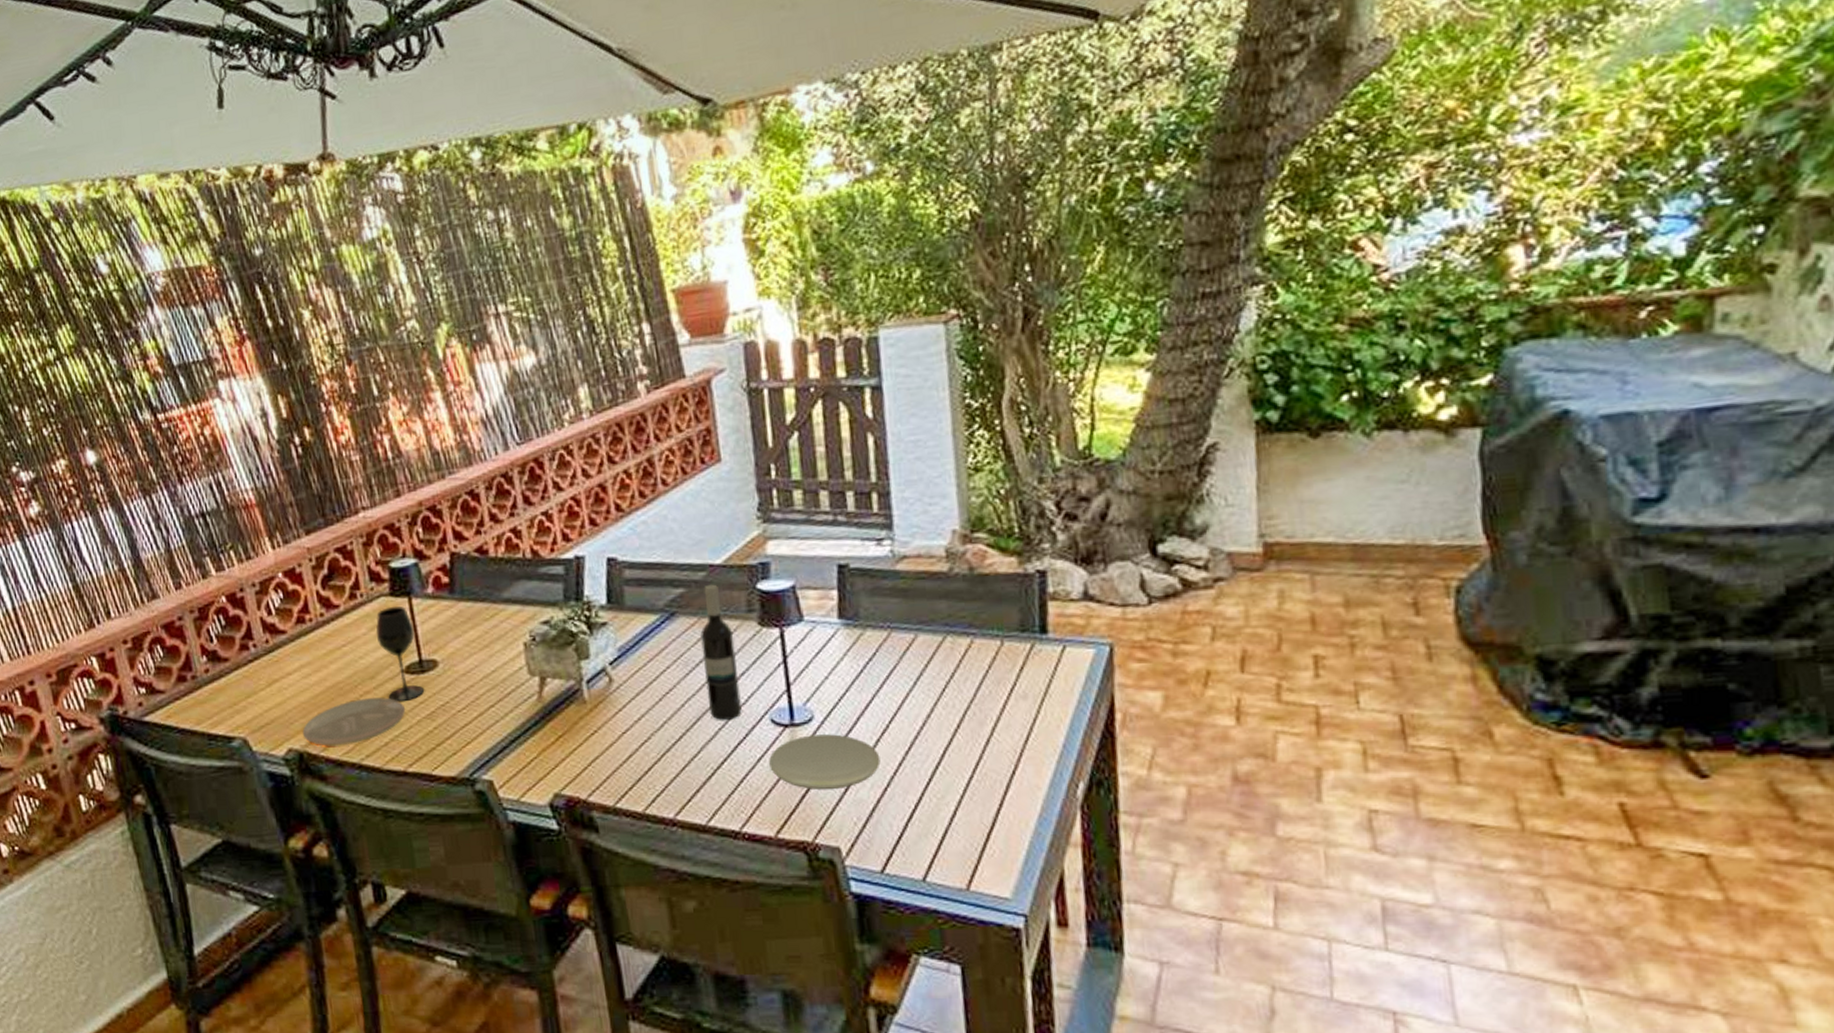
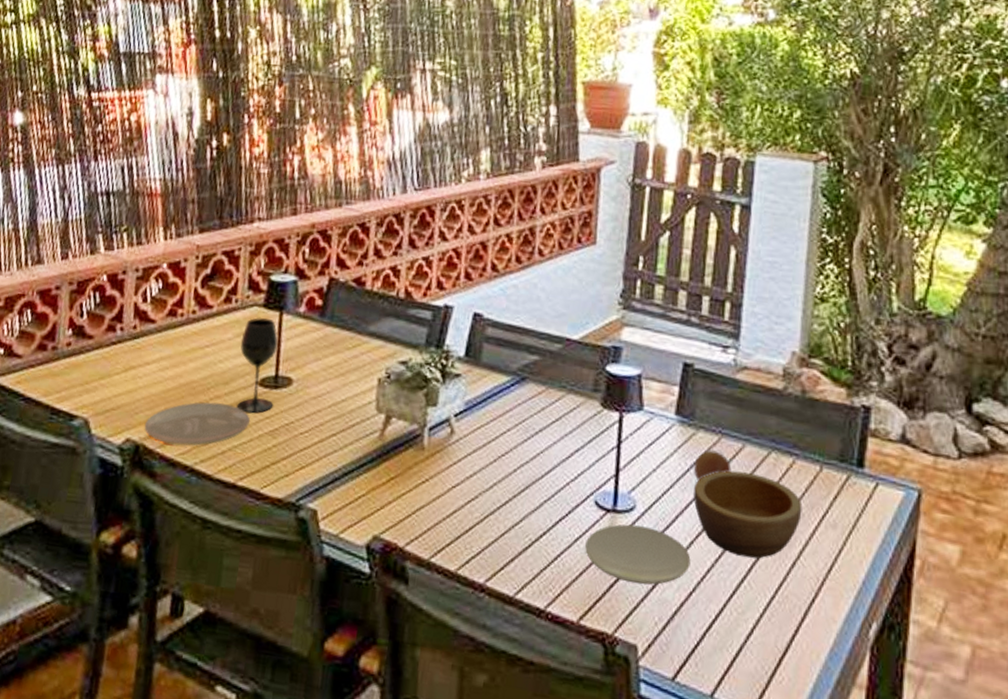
wine bottle: present [700,584,742,720] -> none [539,357,576,494]
fruit: none [866,646,907,680] -> present [693,450,732,482]
bowl: none [871,661,989,744] -> present [693,470,803,559]

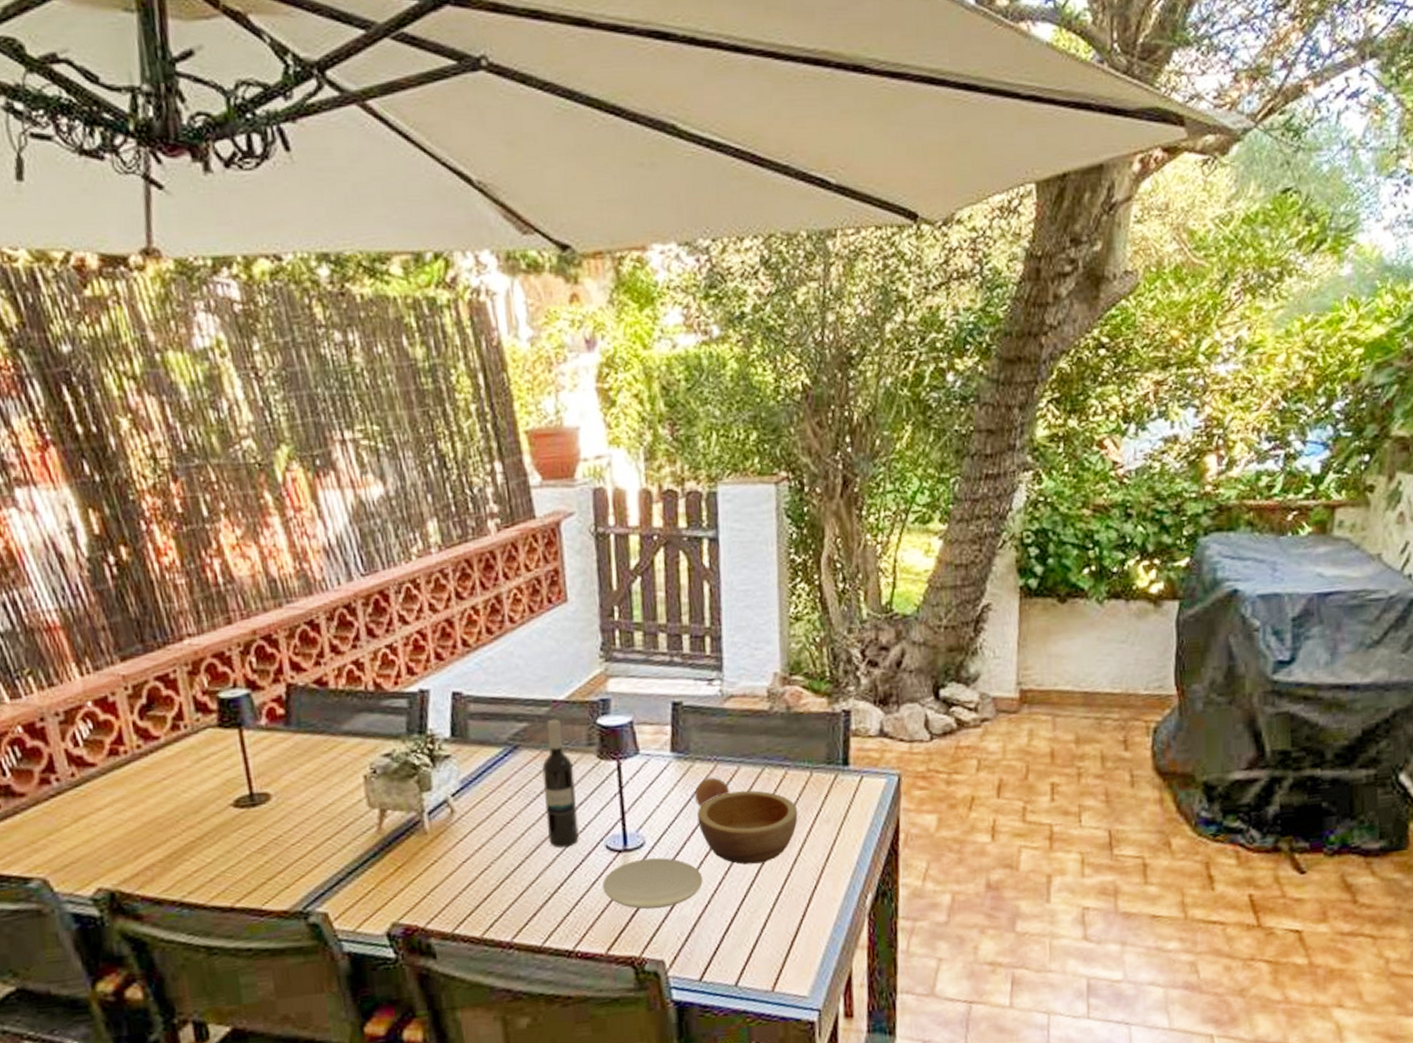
plate: present [144,402,251,446] -> none [114,832,234,885]
wineglass: present [236,317,279,413] -> none [201,738,256,836]
wine bottle: none [539,357,576,494] -> present [542,719,580,847]

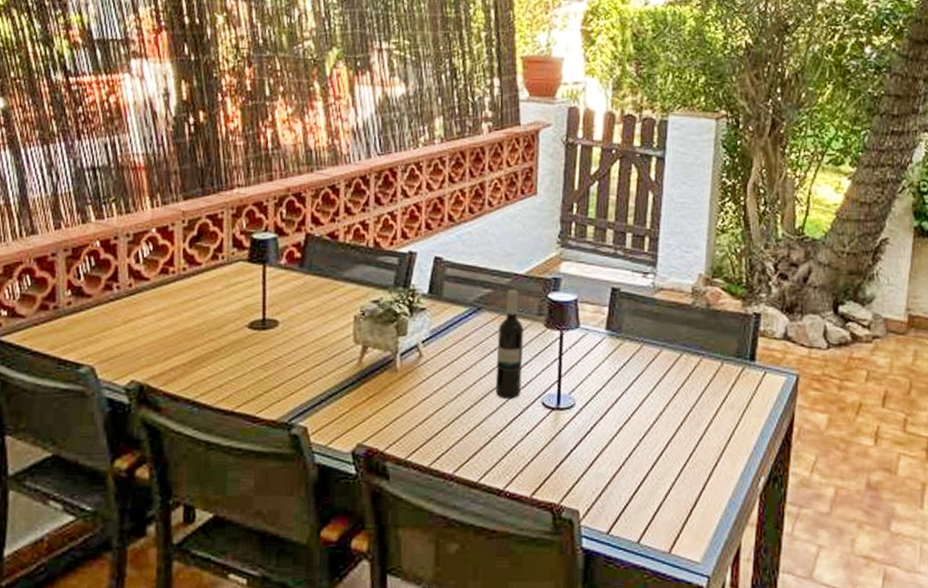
plate: present [603,858,703,910] -> none [535,418,620,464]
fruit: present [694,777,730,808] -> none [621,355,652,381]
bowl: present [697,790,798,865] -> none [621,370,708,436]

